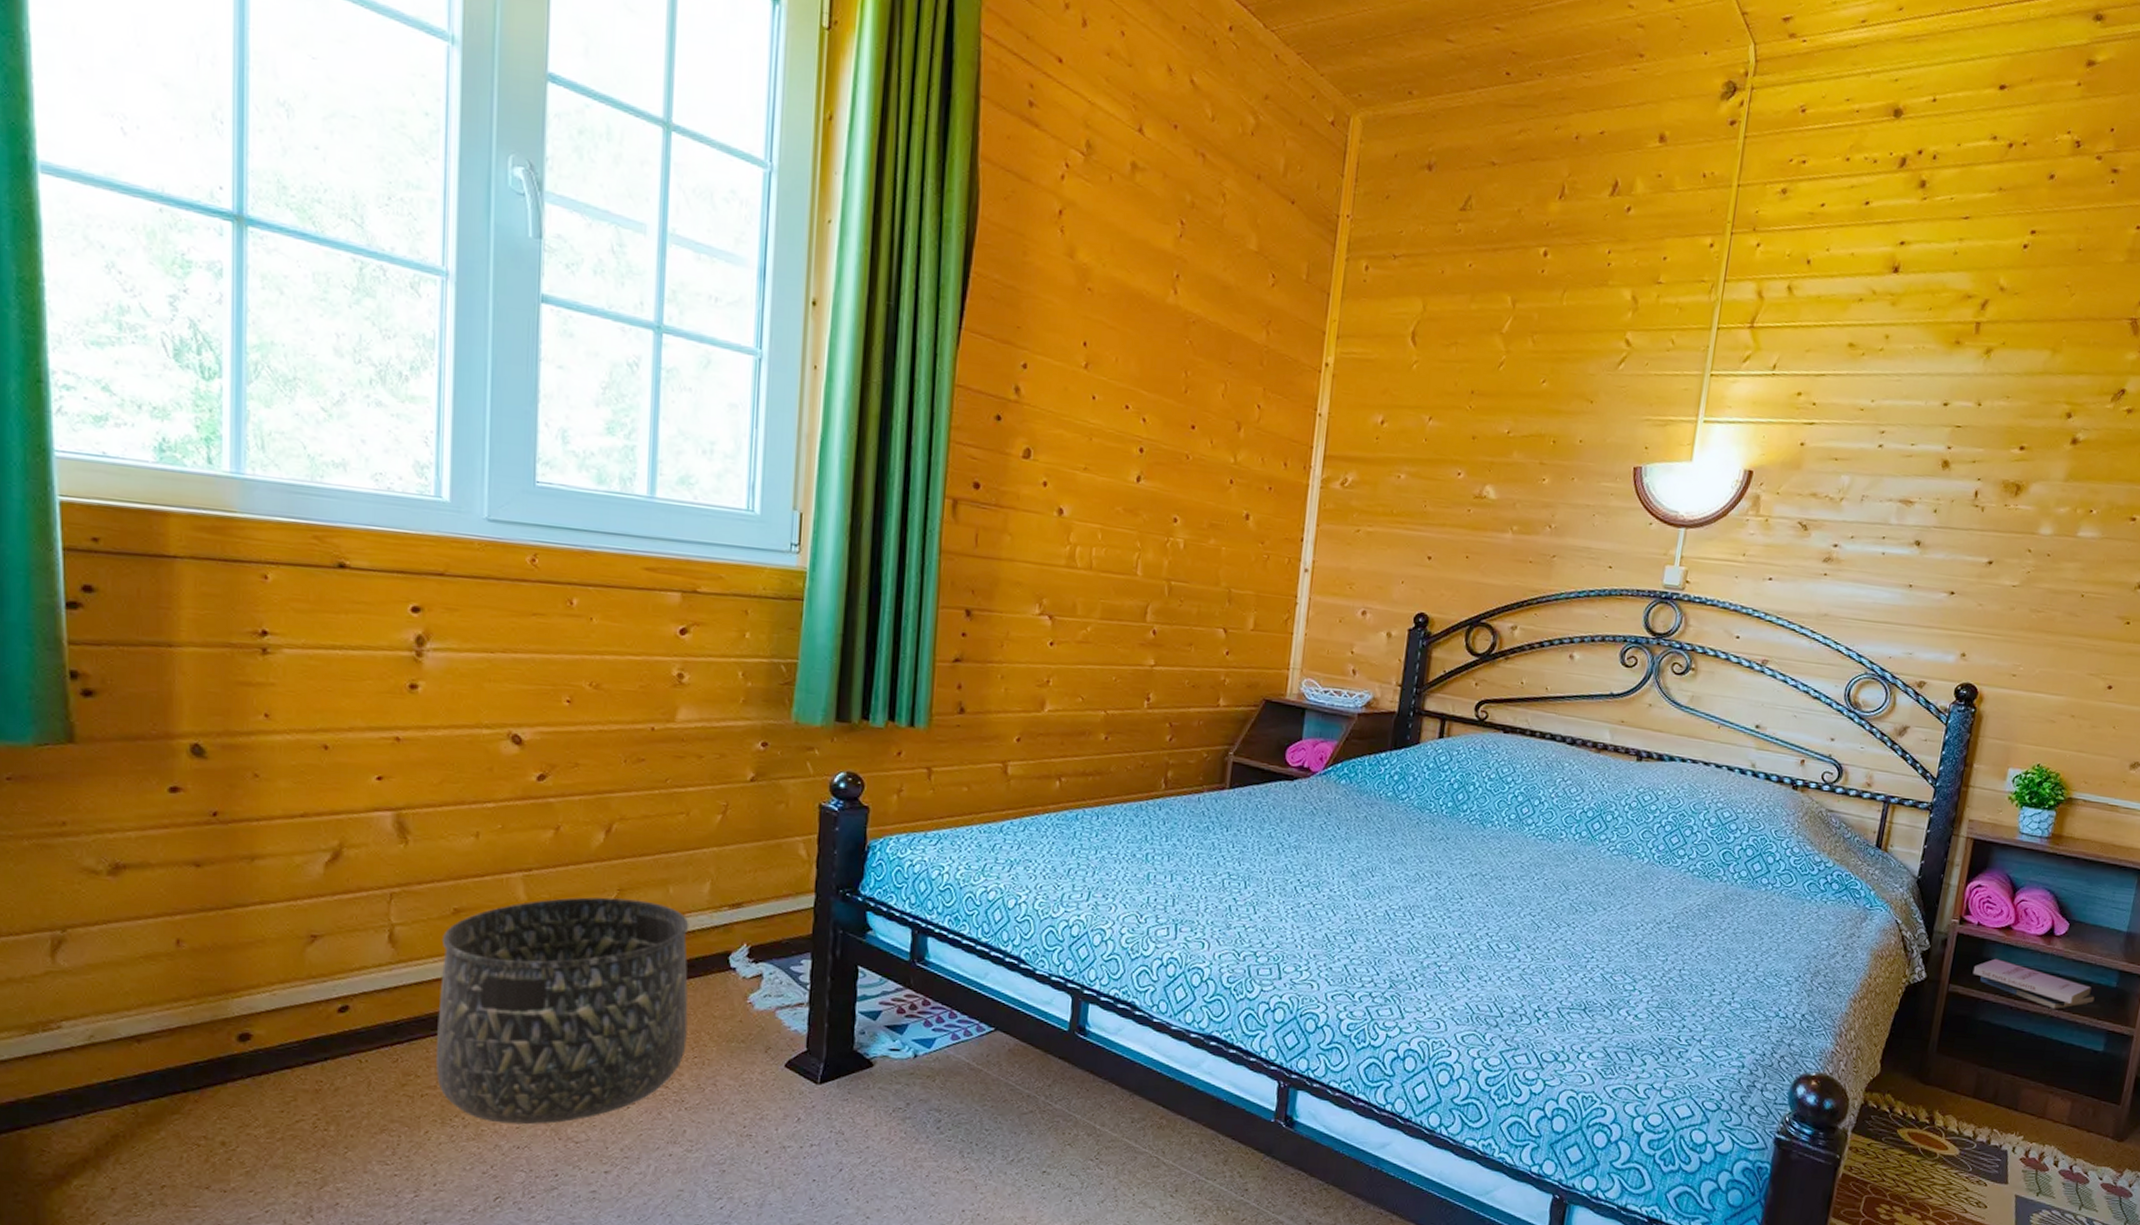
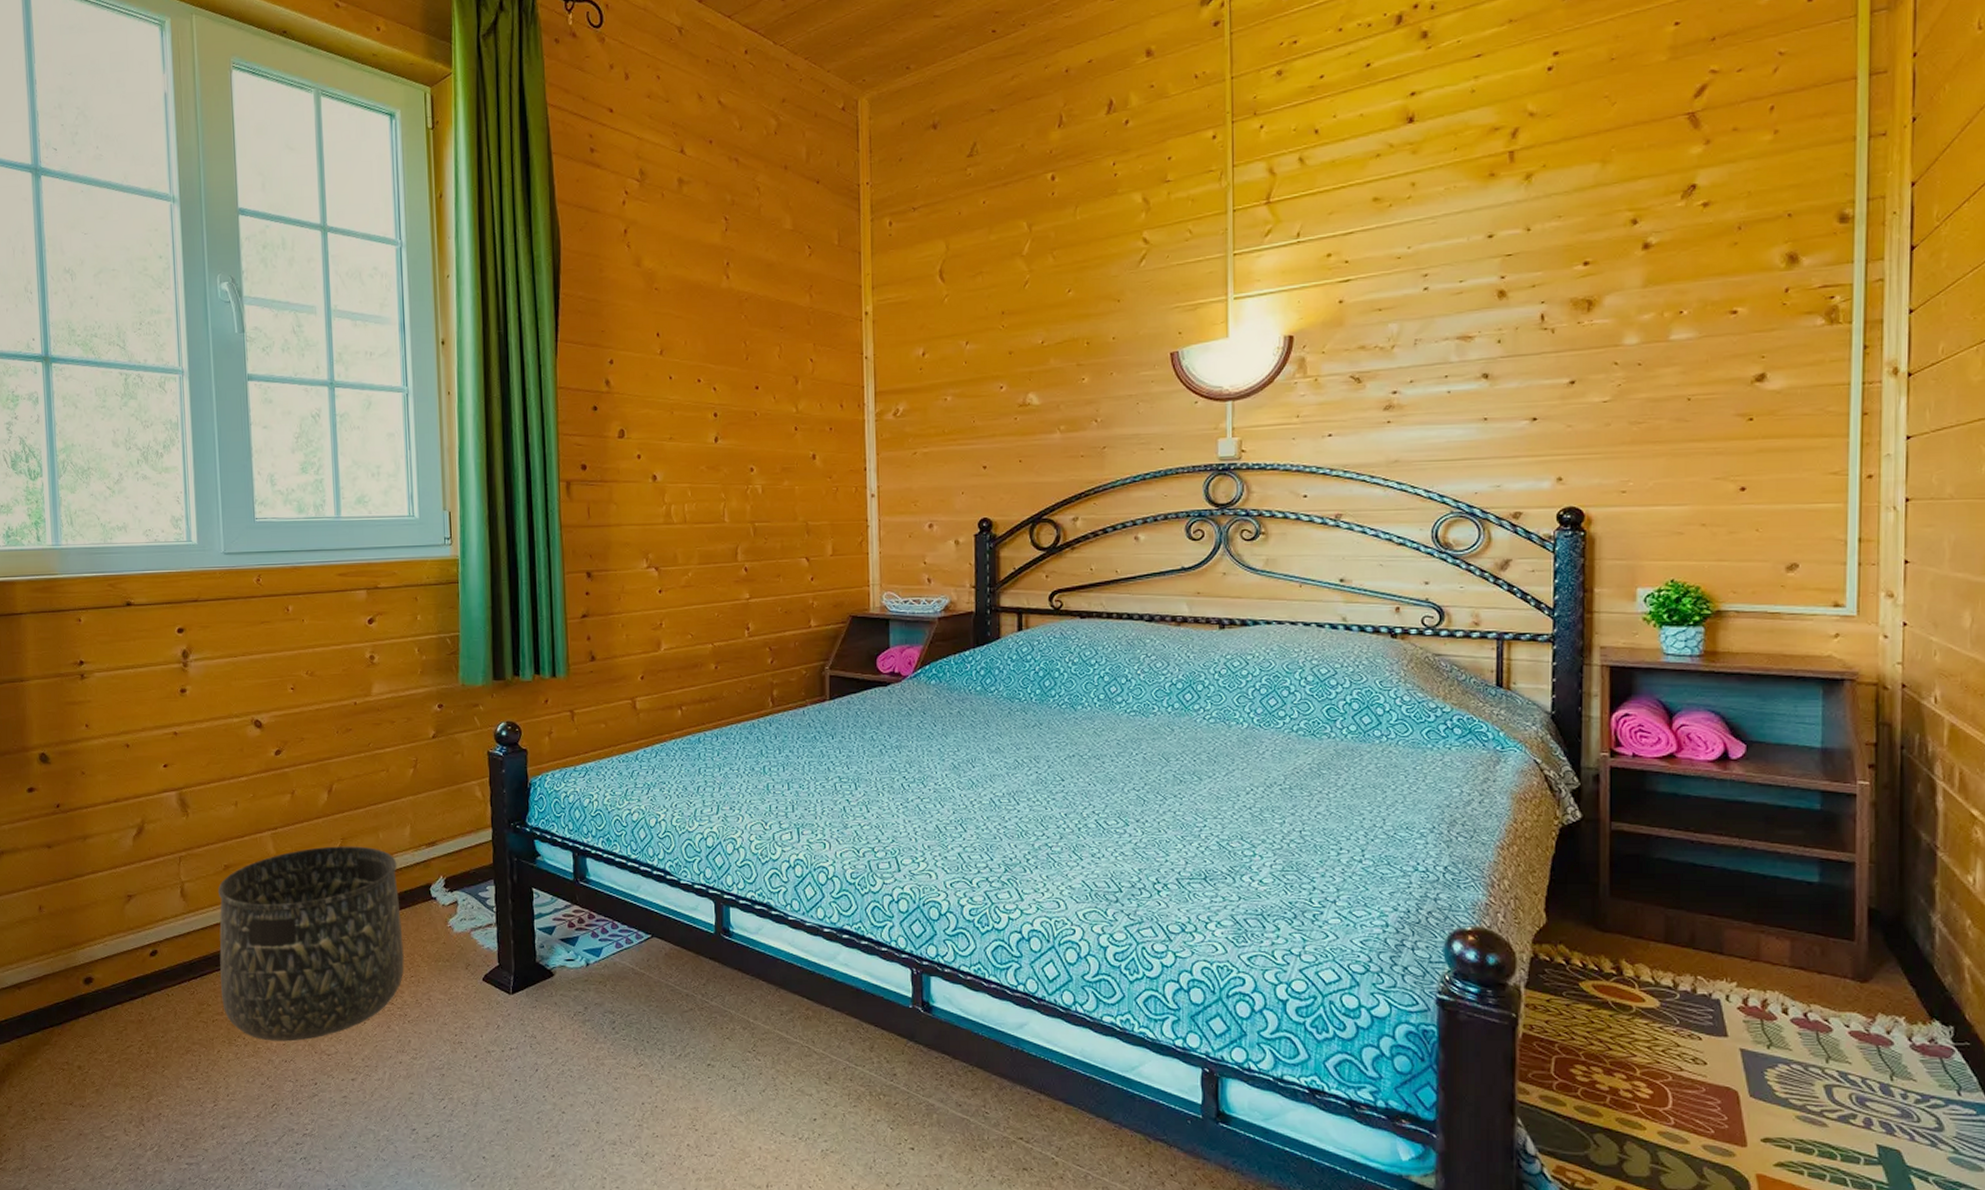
books: present [1972,958,2095,1009] -> none [1637,790,1795,839]

